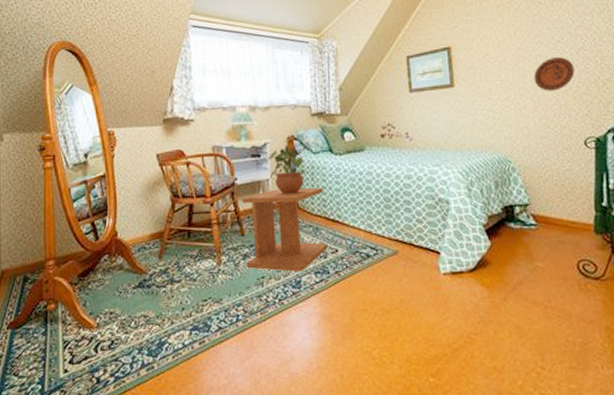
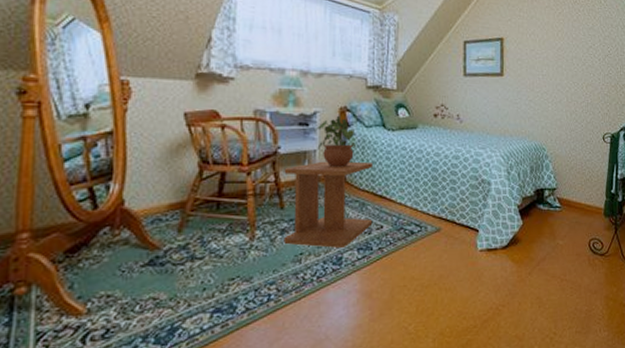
decorative plate: present [533,57,575,91] -> none [569,60,601,90]

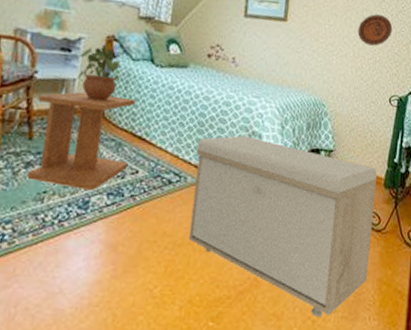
storage bench: none [433,184,597,335] -> present [189,135,377,318]
decorative plate: none [569,60,601,90] -> present [357,14,393,46]

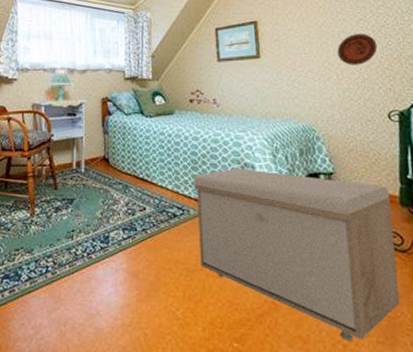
side table: present [27,91,135,190] -> none [57,146,136,227]
potted plant: present [76,44,121,101] -> none [81,105,118,152]

